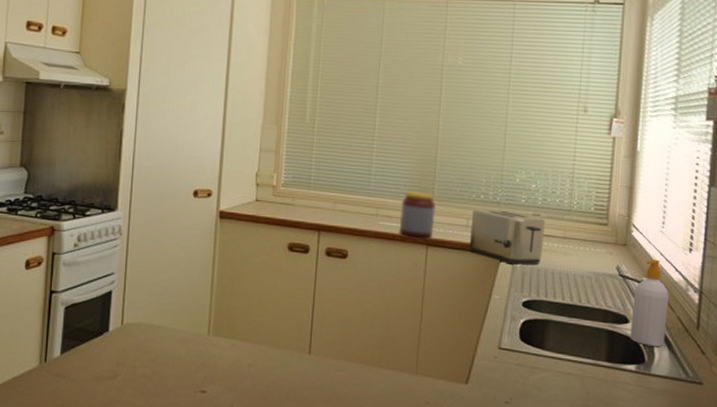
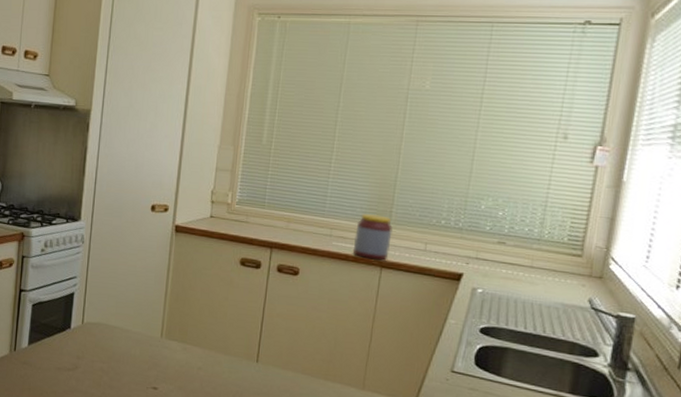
toaster: present [469,208,546,265] -> none [425,233,512,292]
soap bottle: present [630,259,670,347] -> none [598,294,648,383]

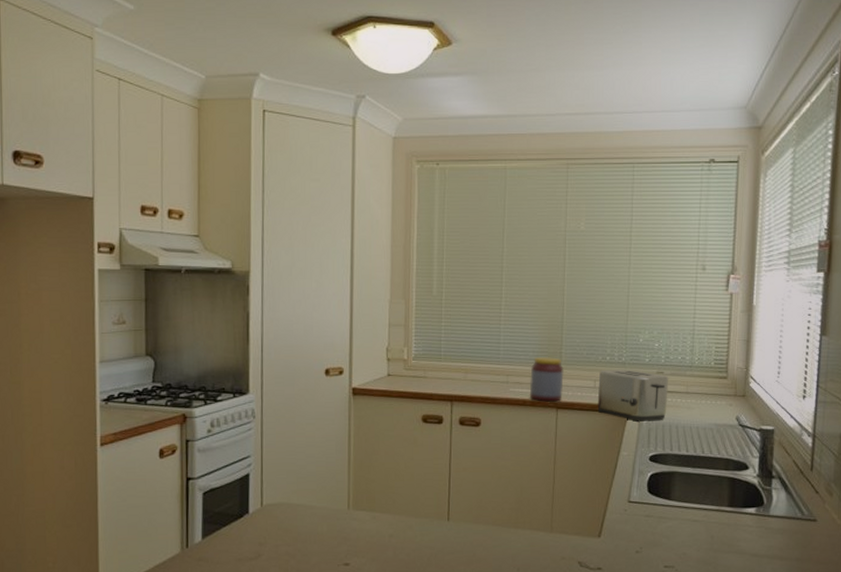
toaster: none [425,233,512,292] -> present [597,369,669,422]

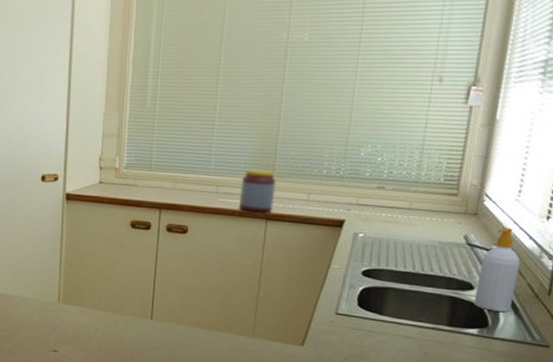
toaster: present [597,369,669,422] -> none [309,183,391,236]
soap bottle: none [750,408,785,489] -> present [474,228,521,312]

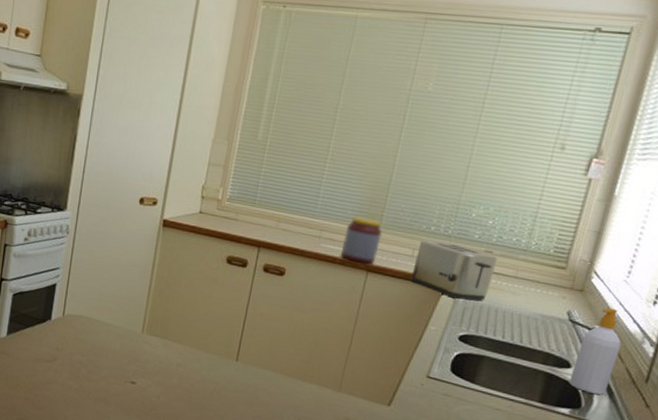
toaster: none [309,183,391,236] -> present [410,239,498,301]

